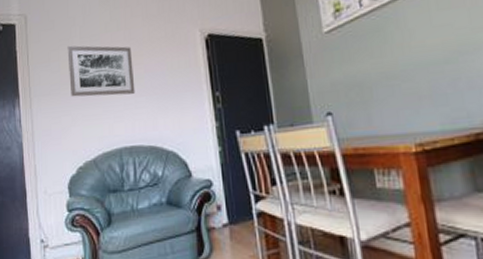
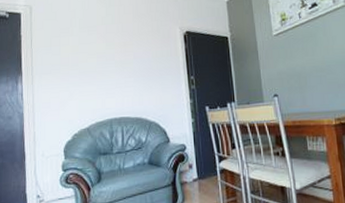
wall art: present [67,45,136,97] -> none [67,33,125,76]

